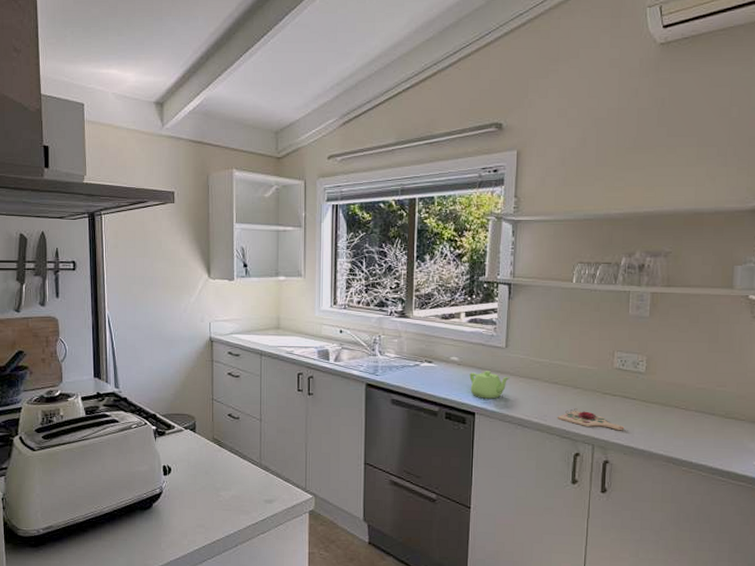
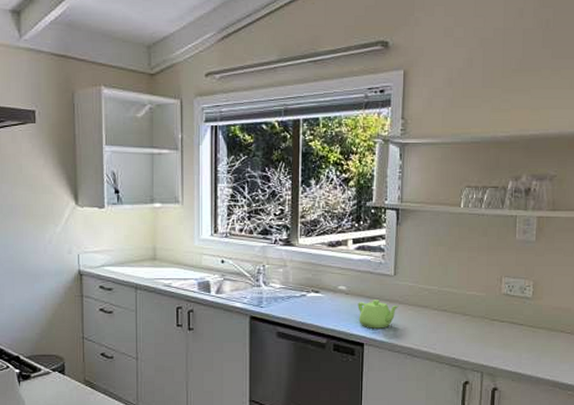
cutting board: present [558,408,625,430] -> none [447,336,513,356]

